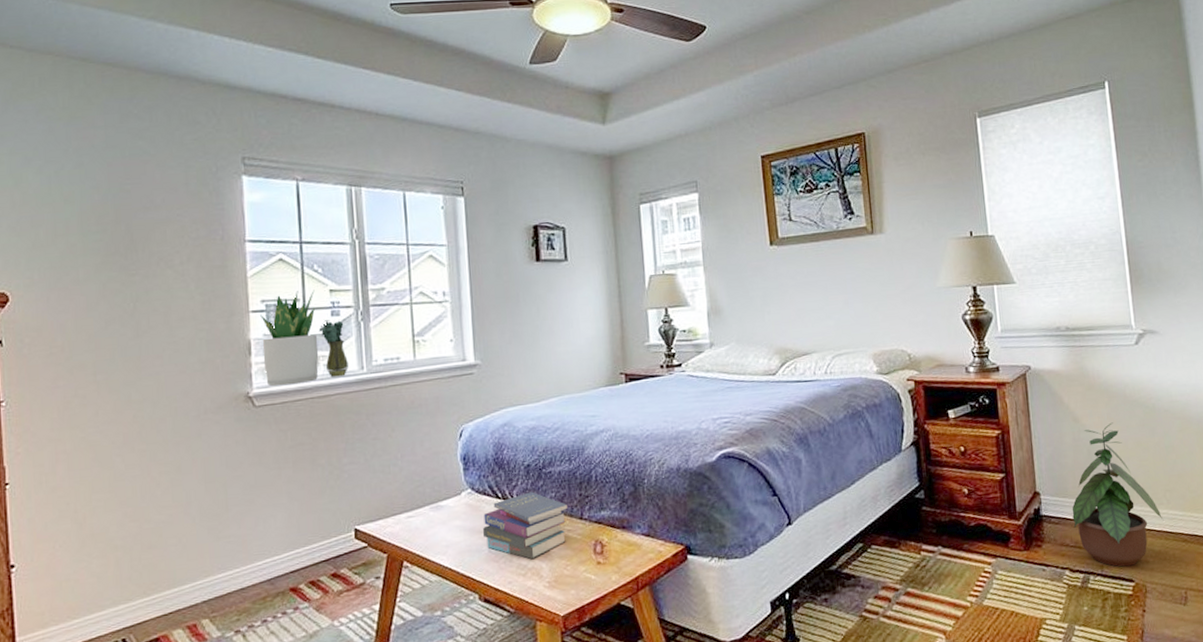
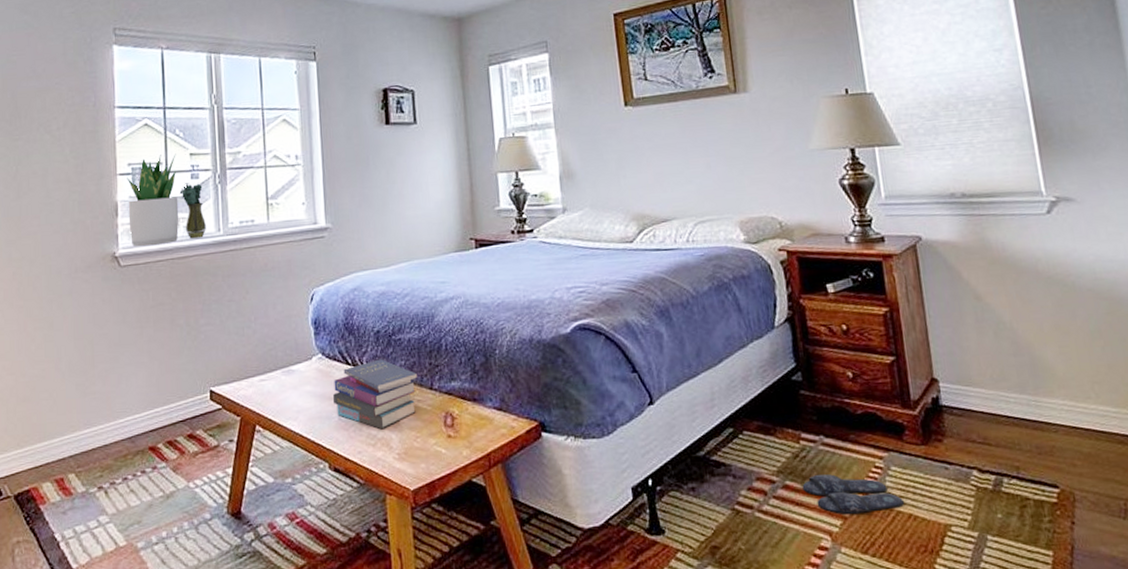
slippers: none [921,580,1007,615] -> present [802,474,904,514]
potted plant: present [1072,422,1164,567] -> none [977,302,1093,470]

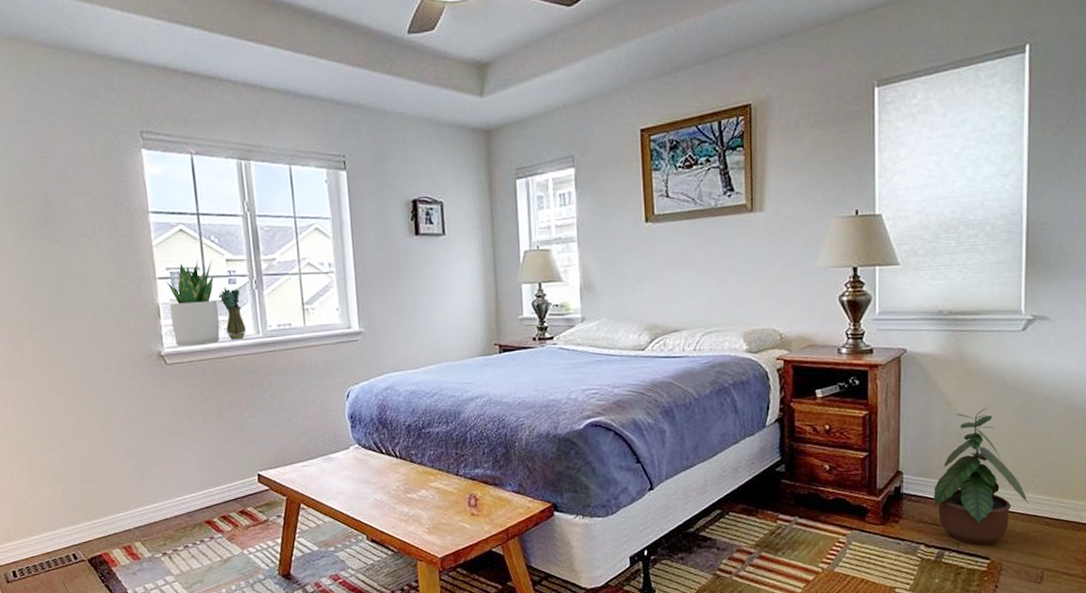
books: present [333,359,417,430] -> none [369,449,445,508]
slippers: present [802,474,904,514] -> none [775,547,859,579]
potted plant: none [977,302,1093,470] -> present [934,407,1029,545]

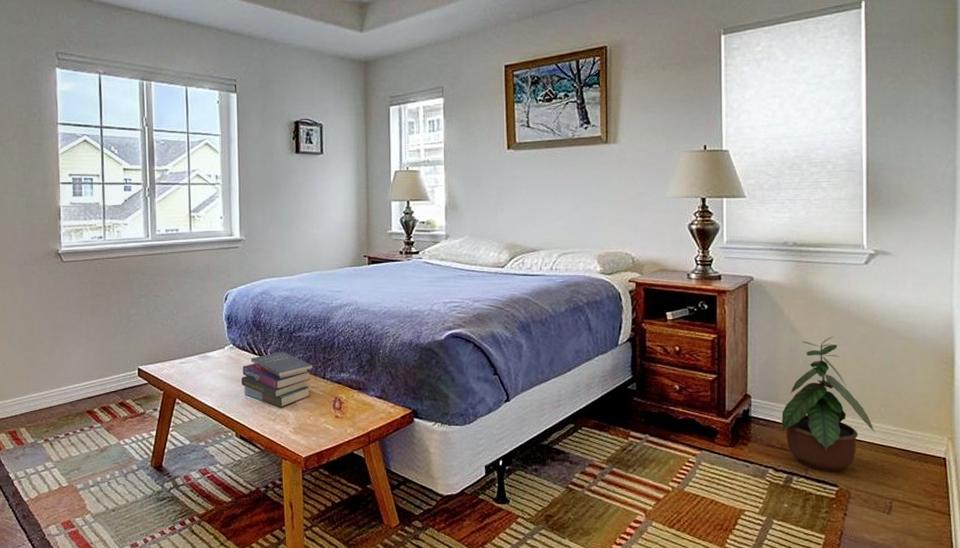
planter: present [166,259,220,347] -> none [68,168,114,246]
vase: present [218,287,246,340] -> none [114,194,137,242]
books: none [369,449,445,508] -> present [241,351,312,408]

